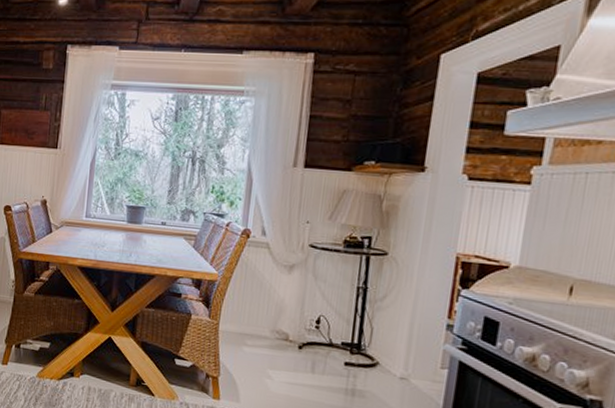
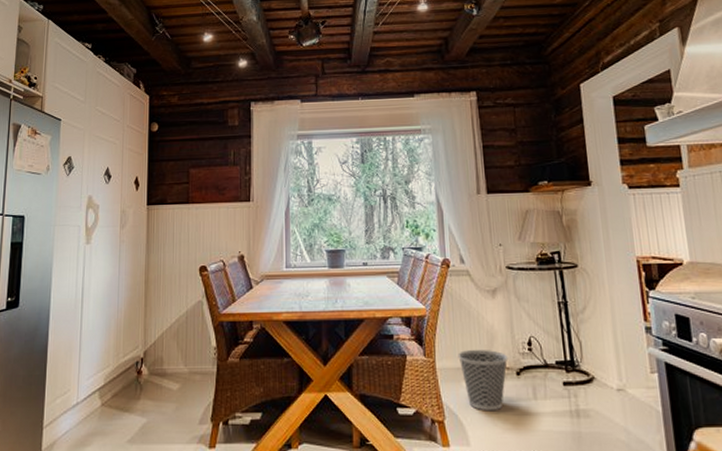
wastebasket: none [242,318,294,377] -> present [458,349,509,412]

